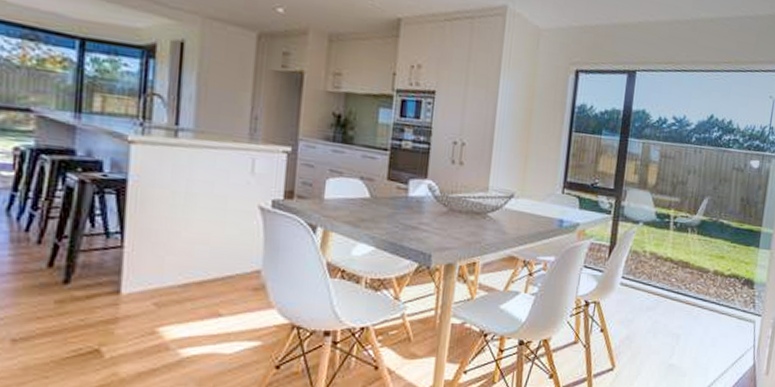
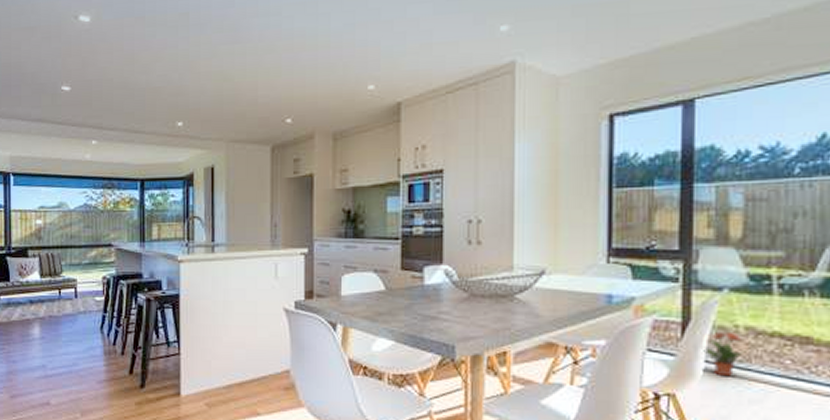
potted plant: none [622,256,651,290] -> present [703,333,748,377]

